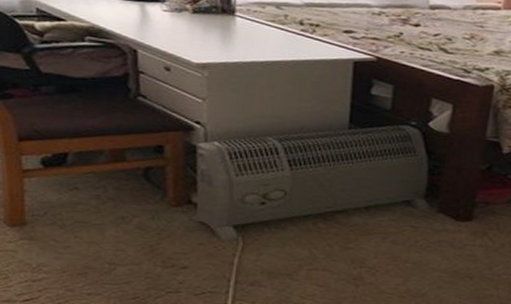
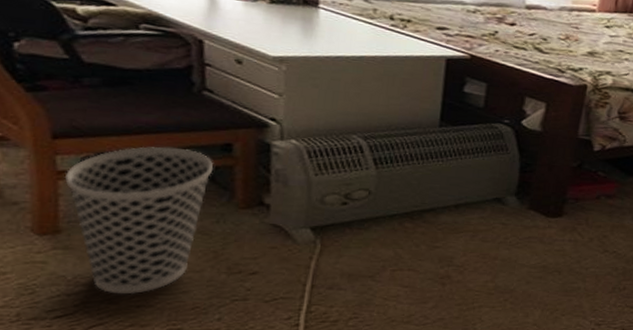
wastebasket: none [28,148,149,283] -> present [64,146,214,295]

